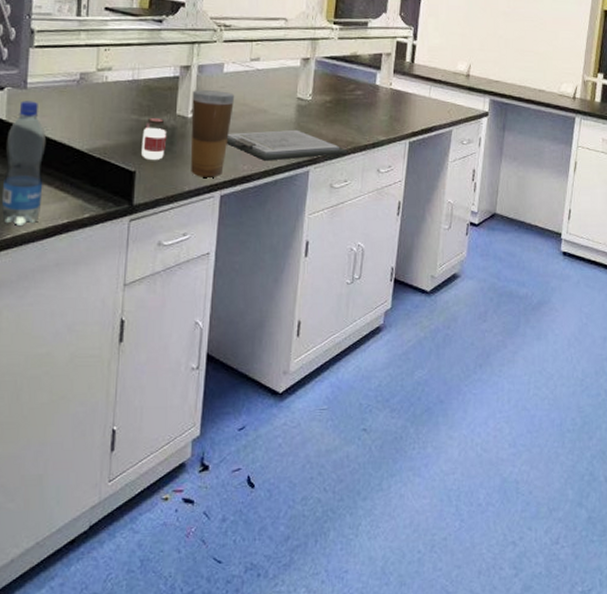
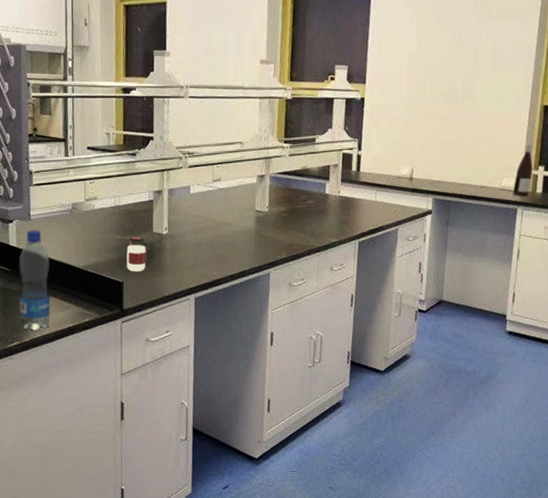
beverage cup: present [190,90,234,179] -> none [165,209,201,285]
clipboard: present [226,129,348,161] -> none [196,238,303,267]
bottle: none [571,47,593,105] -> present [512,142,533,197]

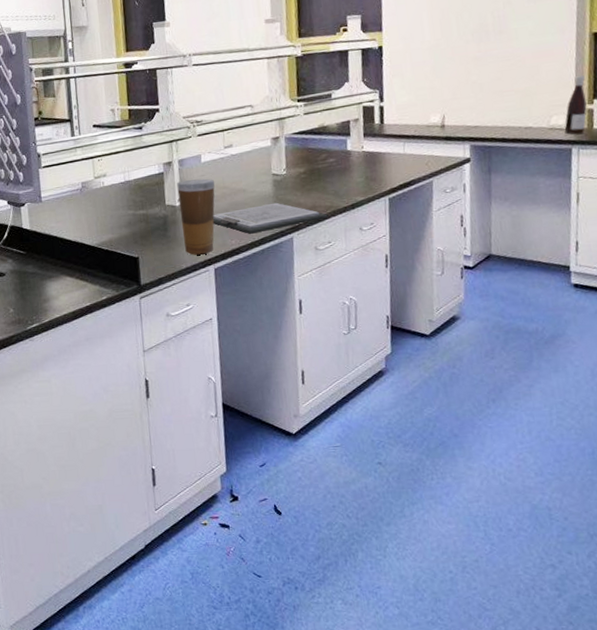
bottle: present [19,230,51,332] -> none [33,211,68,312]
jar: present [126,236,147,272] -> none [140,209,161,246]
beverage cup: none [165,209,201,285] -> present [176,178,215,256]
clipboard: none [196,238,303,267] -> present [212,202,328,234]

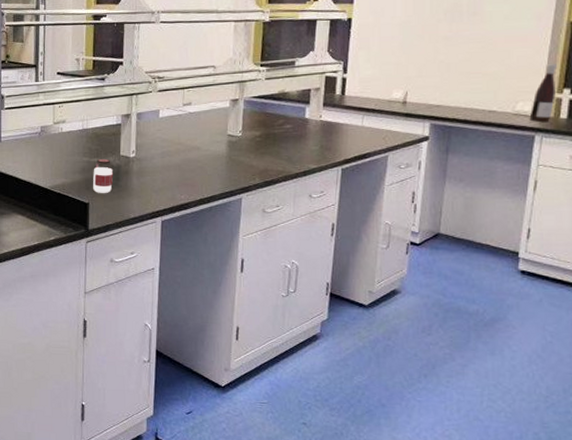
jar: none [140,209,161,246] -> present [93,158,114,193]
beverage cup: present [176,178,215,256] -> none [133,133,170,207]
clipboard: present [212,202,328,234] -> none [164,162,279,191]

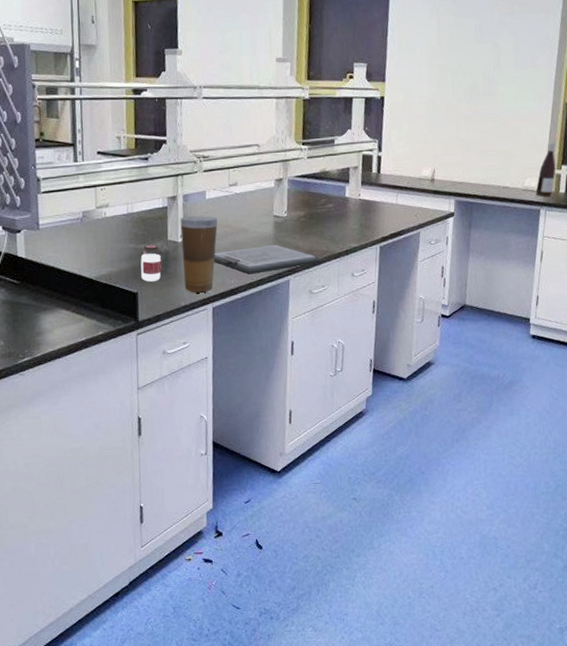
beverage cup: none [133,133,170,207] -> present [180,216,218,294]
clipboard: none [164,162,279,191] -> present [213,244,324,274]

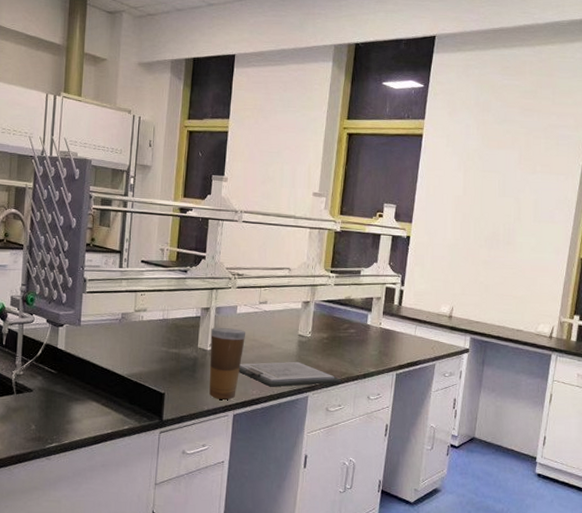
jar: present [140,244,162,282] -> none [170,349,191,384]
bottle: present [535,141,556,197] -> none [548,292,569,344]

